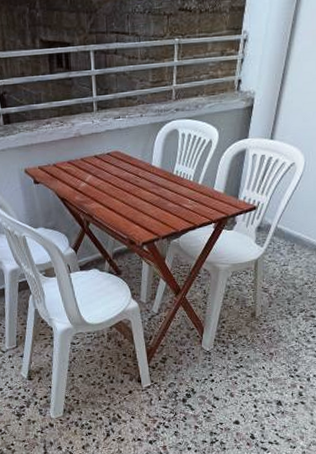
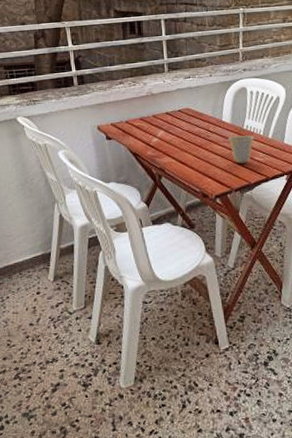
cup: none [156,180,185,211] -> present [227,135,255,164]

